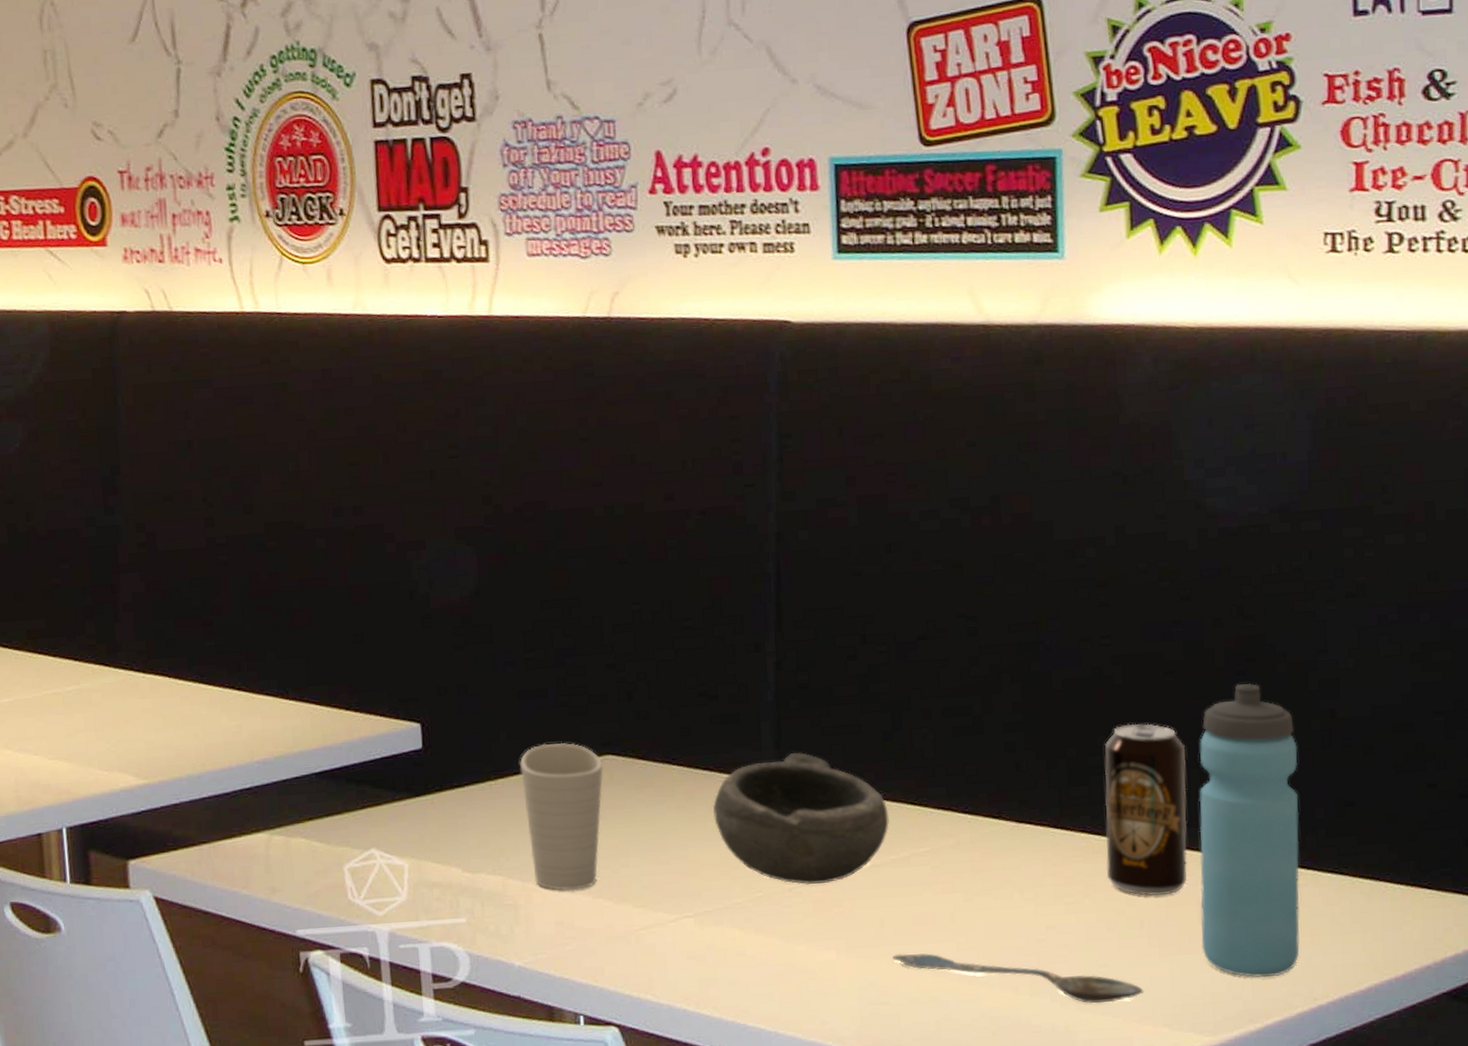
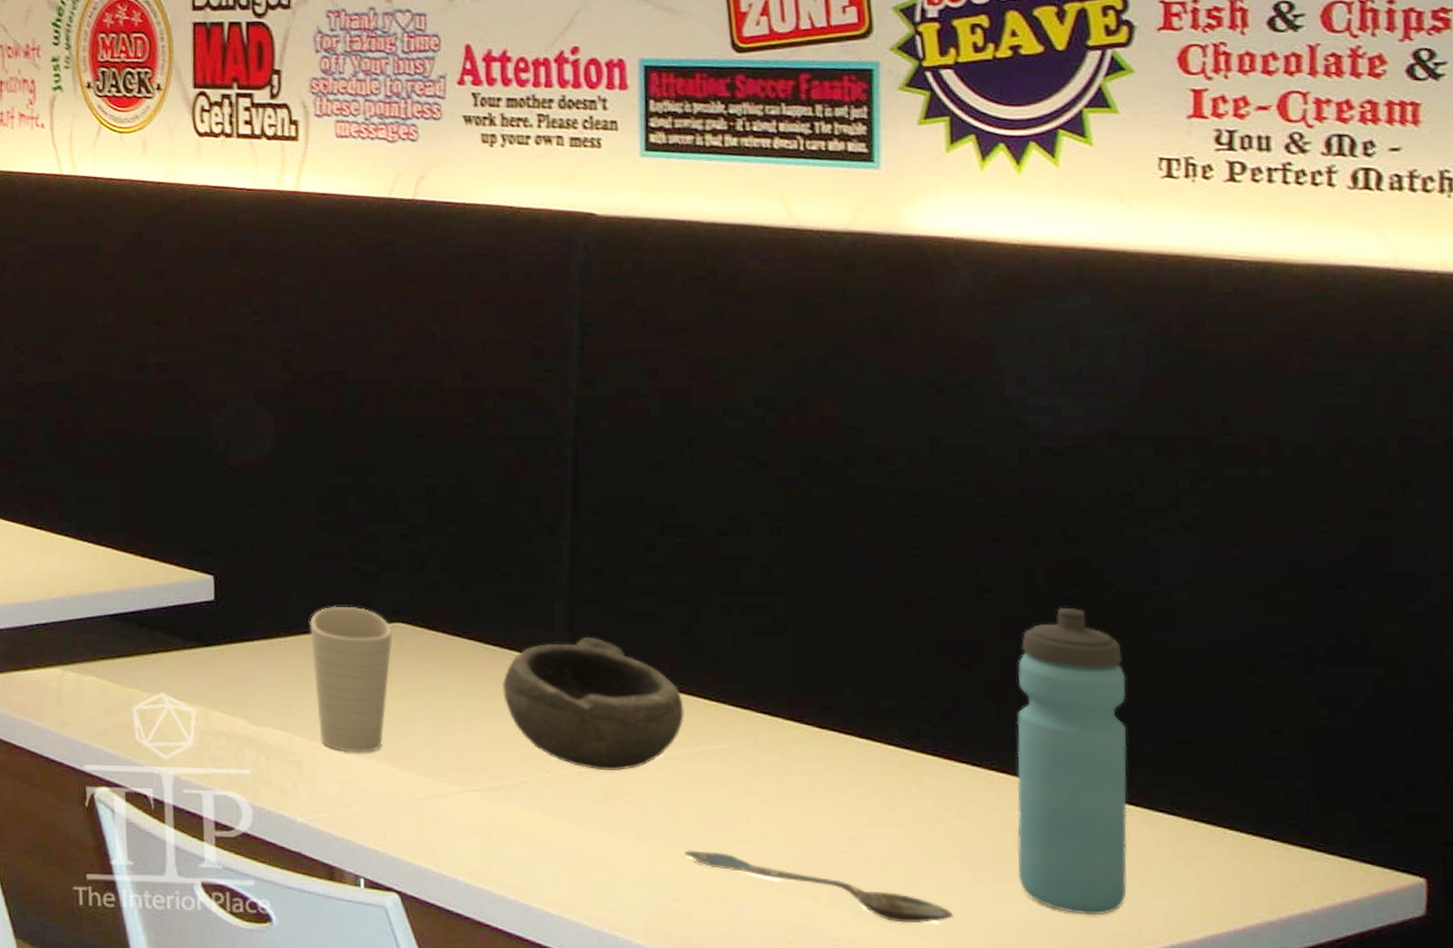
beverage can: present [1105,723,1188,896] -> none [914,638,1004,817]

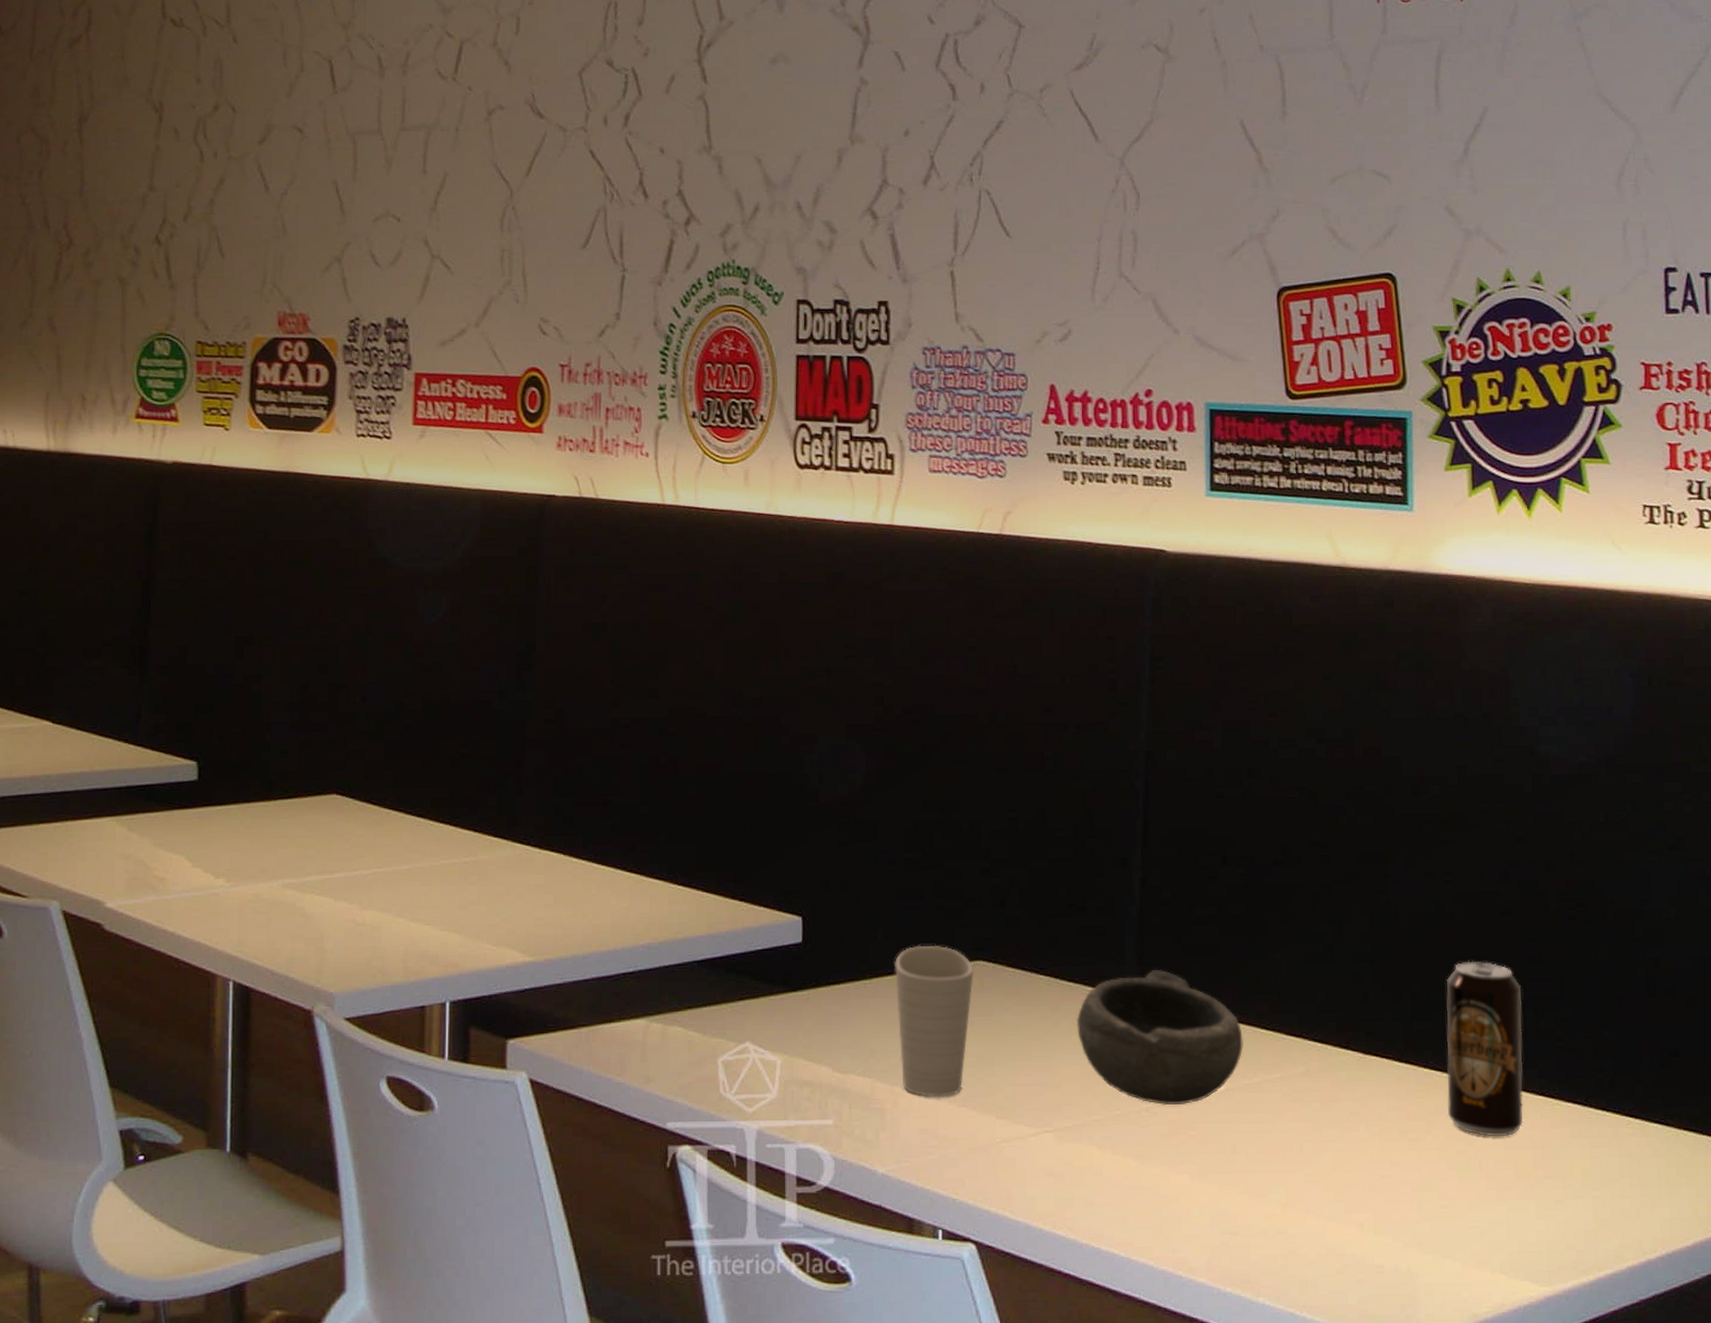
spoon: present [685,850,954,924] -> none [1243,1183,1483,1246]
beverage can: none [914,638,1004,817] -> present [1446,961,1524,1136]
water bottle: present [1017,607,1128,915] -> none [1534,927,1629,1228]

